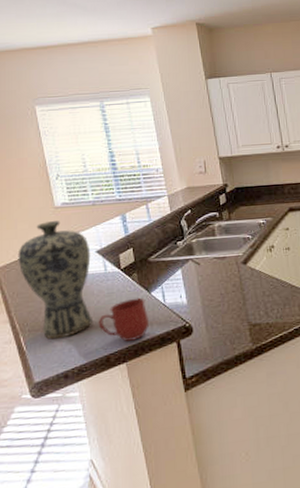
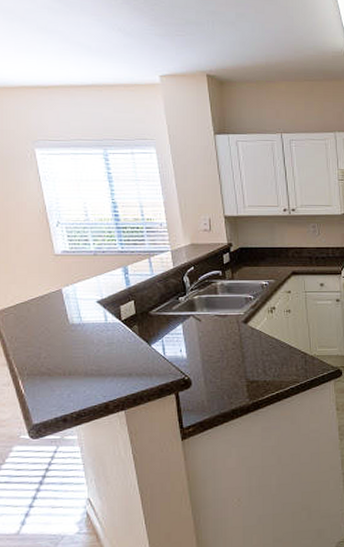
vase: present [18,221,92,340] -> none [16,268,92,384]
mug: present [98,297,149,341] -> none [97,349,148,390]

